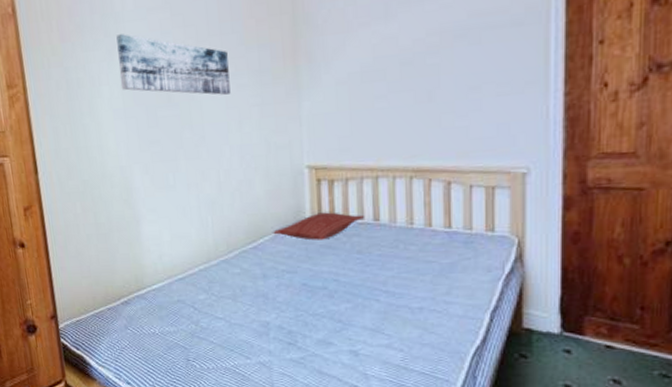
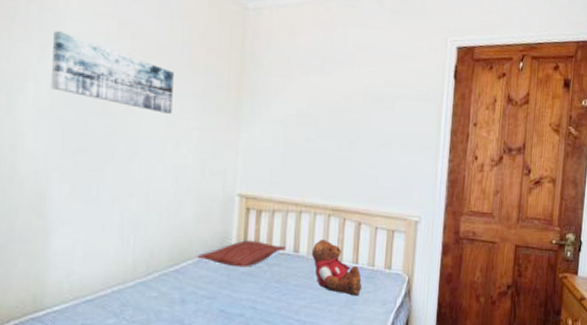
teddy bear: none [394,204,458,264] -> present [311,239,362,296]

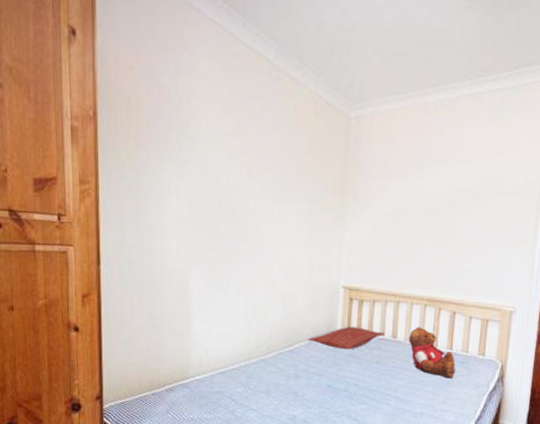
wall art: present [50,30,174,114] -> none [188,150,286,217]

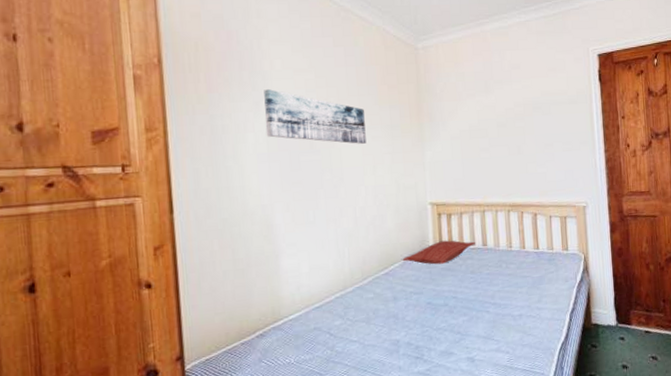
wall art: none [188,150,286,217] -> present [264,88,366,144]
teddy bear: present [408,327,456,379] -> none [497,232,545,277]

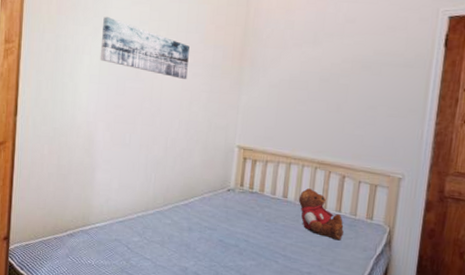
pillow: present [402,240,475,265] -> none [202,184,276,207]
teddy bear: none [497,232,545,277] -> present [298,188,344,241]

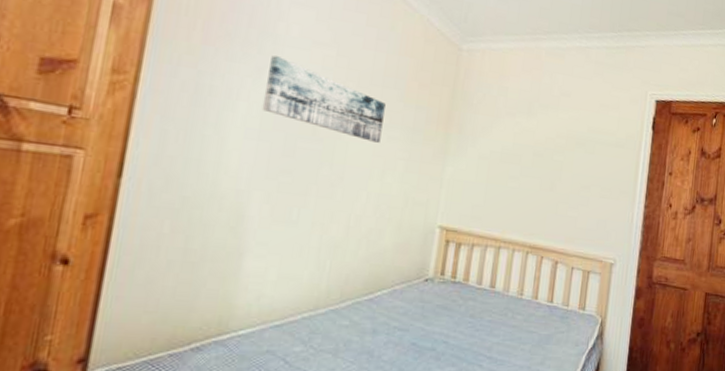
teddy bear: present [298,188,344,241] -> none [507,276,556,336]

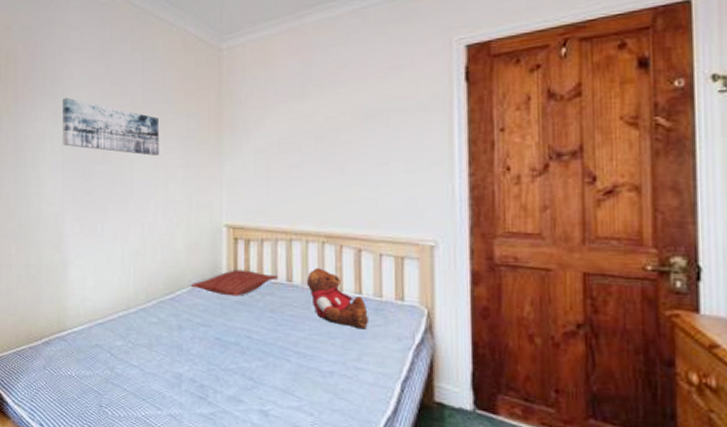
pillow: none [392,272,482,300] -> present [190,270,277,296]
teddy bear: none [507,276,556,336] -> present [306,268,368,329]

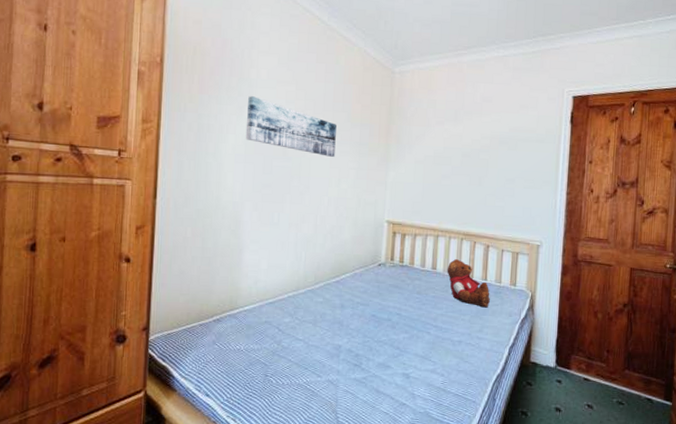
pillow: present [190,270,277,296] -> none [354,258,425,281]

